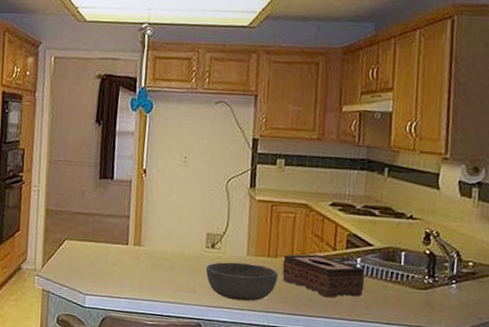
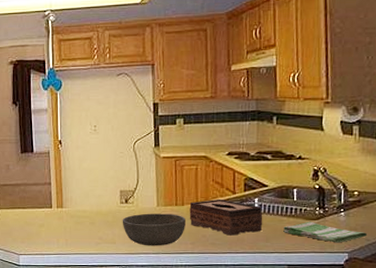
dish towel: none [386,290,481,319] -> present [283,221,368,243]

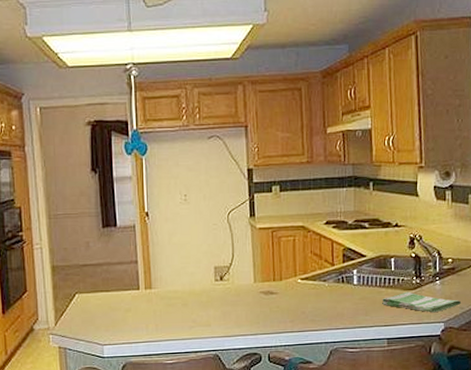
bowl: present [122,213,186,246] -> none [217,290,284,327]
tissue box: present [189,198,263,236] -> none [288,271,362,311]

